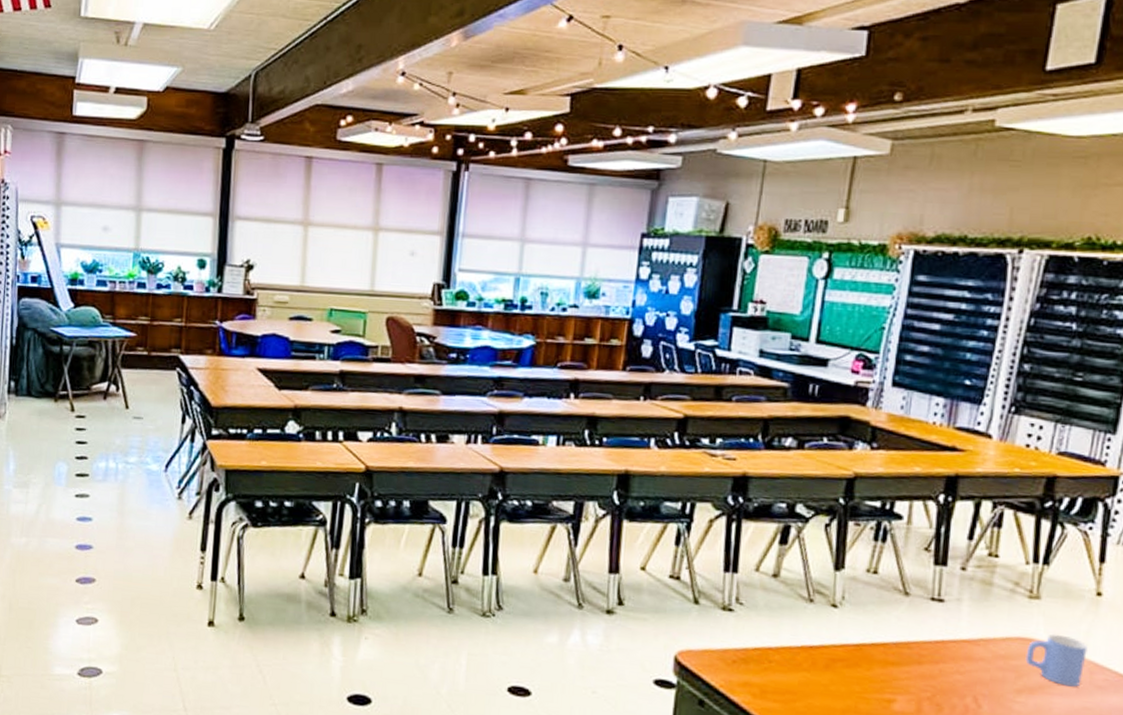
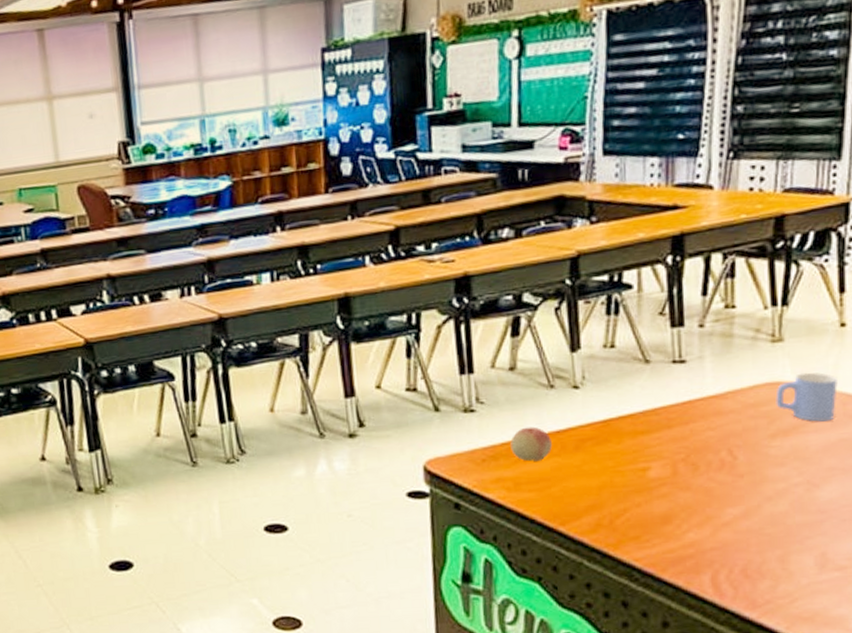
fruit: none [762,636,803,673] -> present [510,426,552,462]

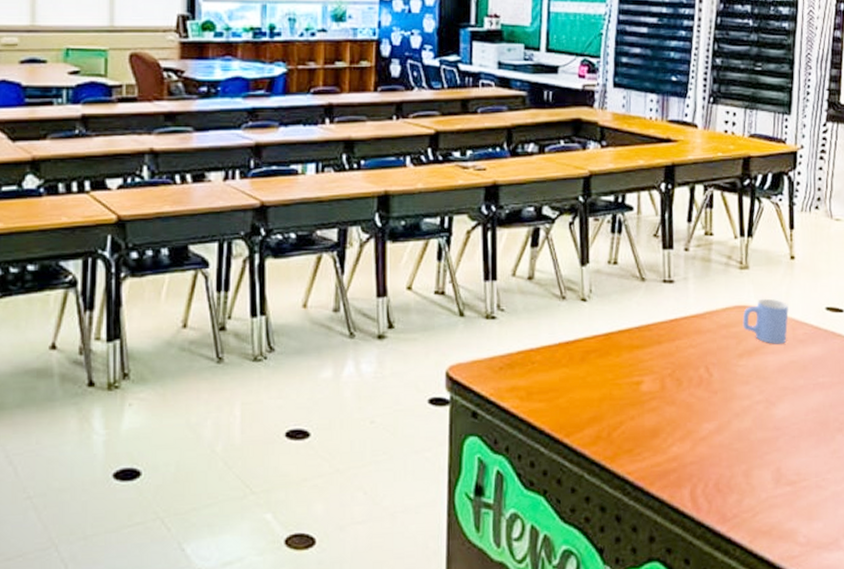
fruit: present [510,426,552,462] -> none [525,336,561,371]

